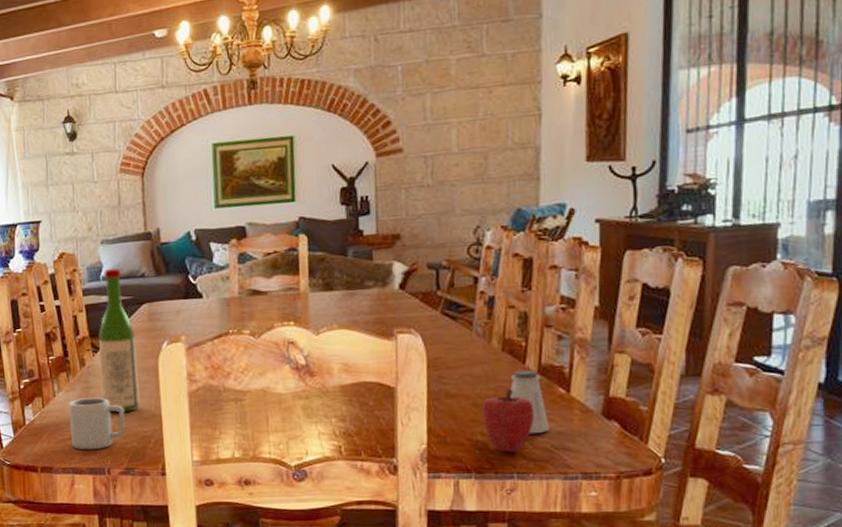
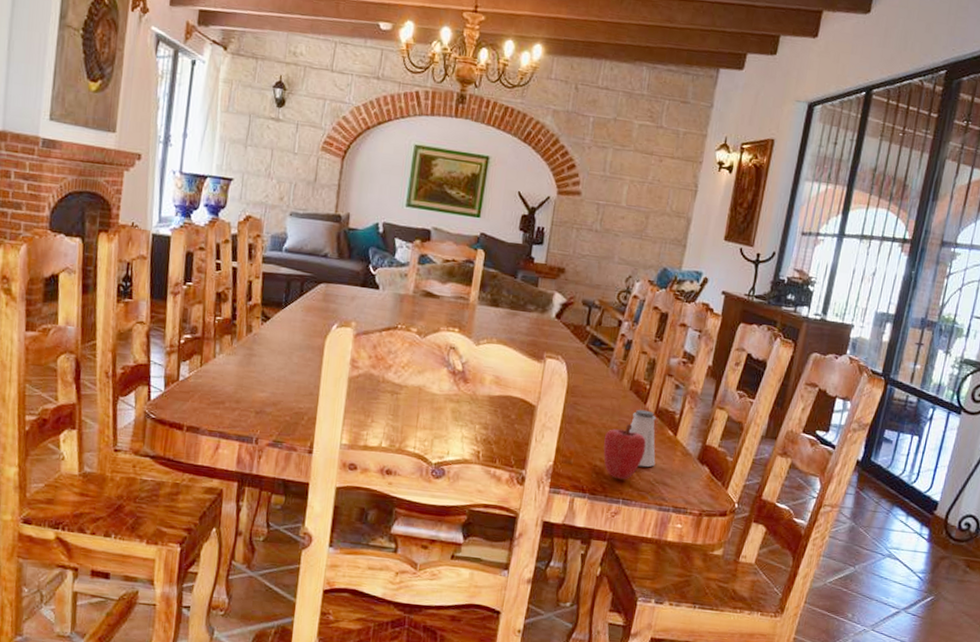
cup: present [69,397,125,450] -> none [224,364,284,418]
wine bottle: present [98,268,140,413] -> none [263,242,308,386]

